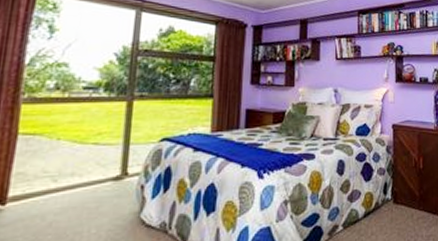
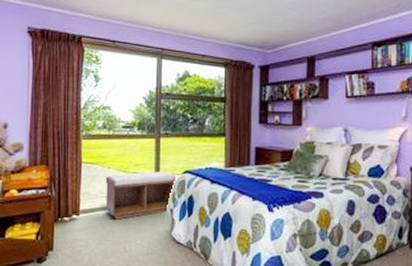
bench: none [47,140,150,205] -> present [104,171,175,220]

